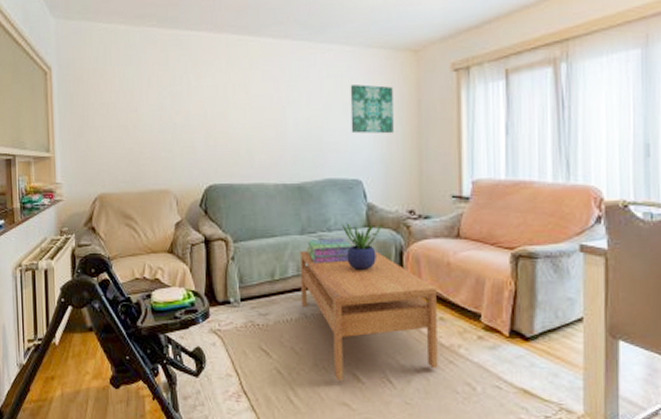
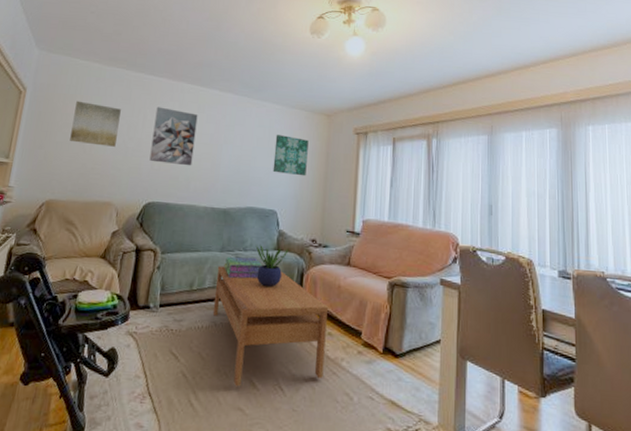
wall art: none [108,74,162,125] -> present [70,101,121,147]
wall art: none [200,68,253,138] -> present [149,107,198,166]

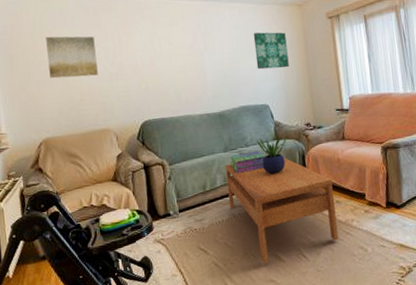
wall art: present [149,107,198,166] -> none [129,27,178,82]

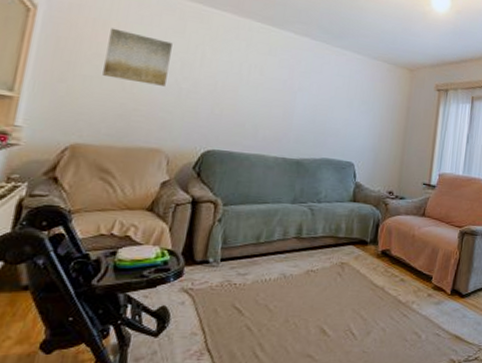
coffee table: present [224,157,339,264] -> none [282,218,403,335]
stack of books: present [230,151,266,173] -> none [295,208,338,230]
wall art: present [253,32,289,70] -> none [351,85,390,130]
potted plant: present [256,136,287,175] -> none [330,195,365,238]

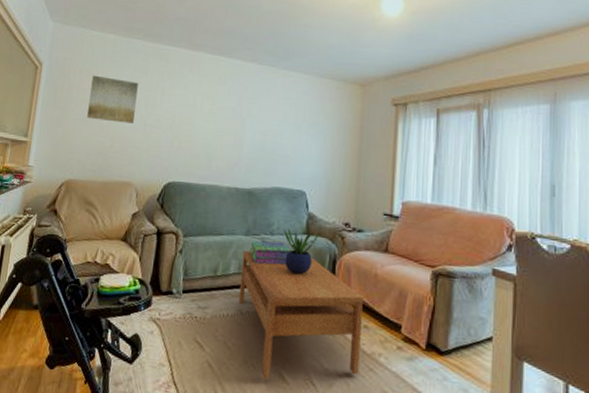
coffee table: none [282,218,403,335] -> present [238,250,365,380]
stack of books: none [295,208,338,230] -> present [249,241,291,265]
potted plant: none [330,195,365,238] -> present [283,227,319,275]

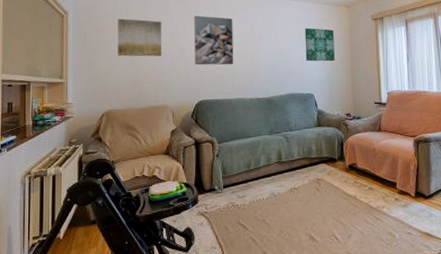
wall art: none [169,79,219,143] -> present [194,15,234,65]
coffee table: present [238,250,365,380] -> none [269,143,369,242]
stack of books: present [249,241,291,265] -> none [274,136,308,155]
potted plant: present [283,227,319,275] -> none [299,123,328,159]
wall art: none [301,108,340,154] -> present [304,28,335,62]

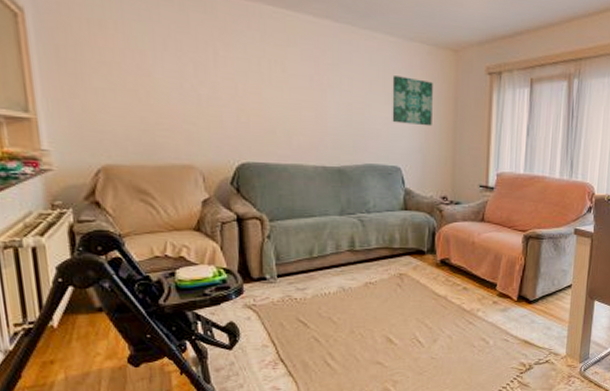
wall art: present [118,18,162,57] -> none [108,28,182,94]
wall art: present [194,15,234,65] -> none [229,38,291,117]

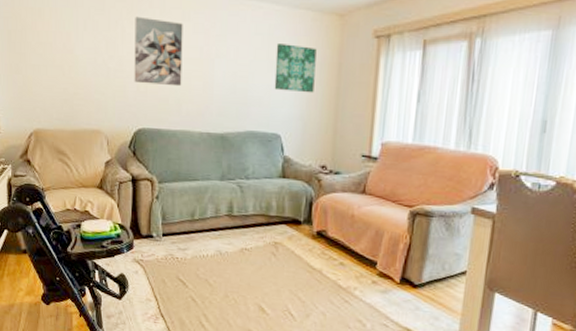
wall art: none [229,38,291,117] -> present [134,16,183,87]

